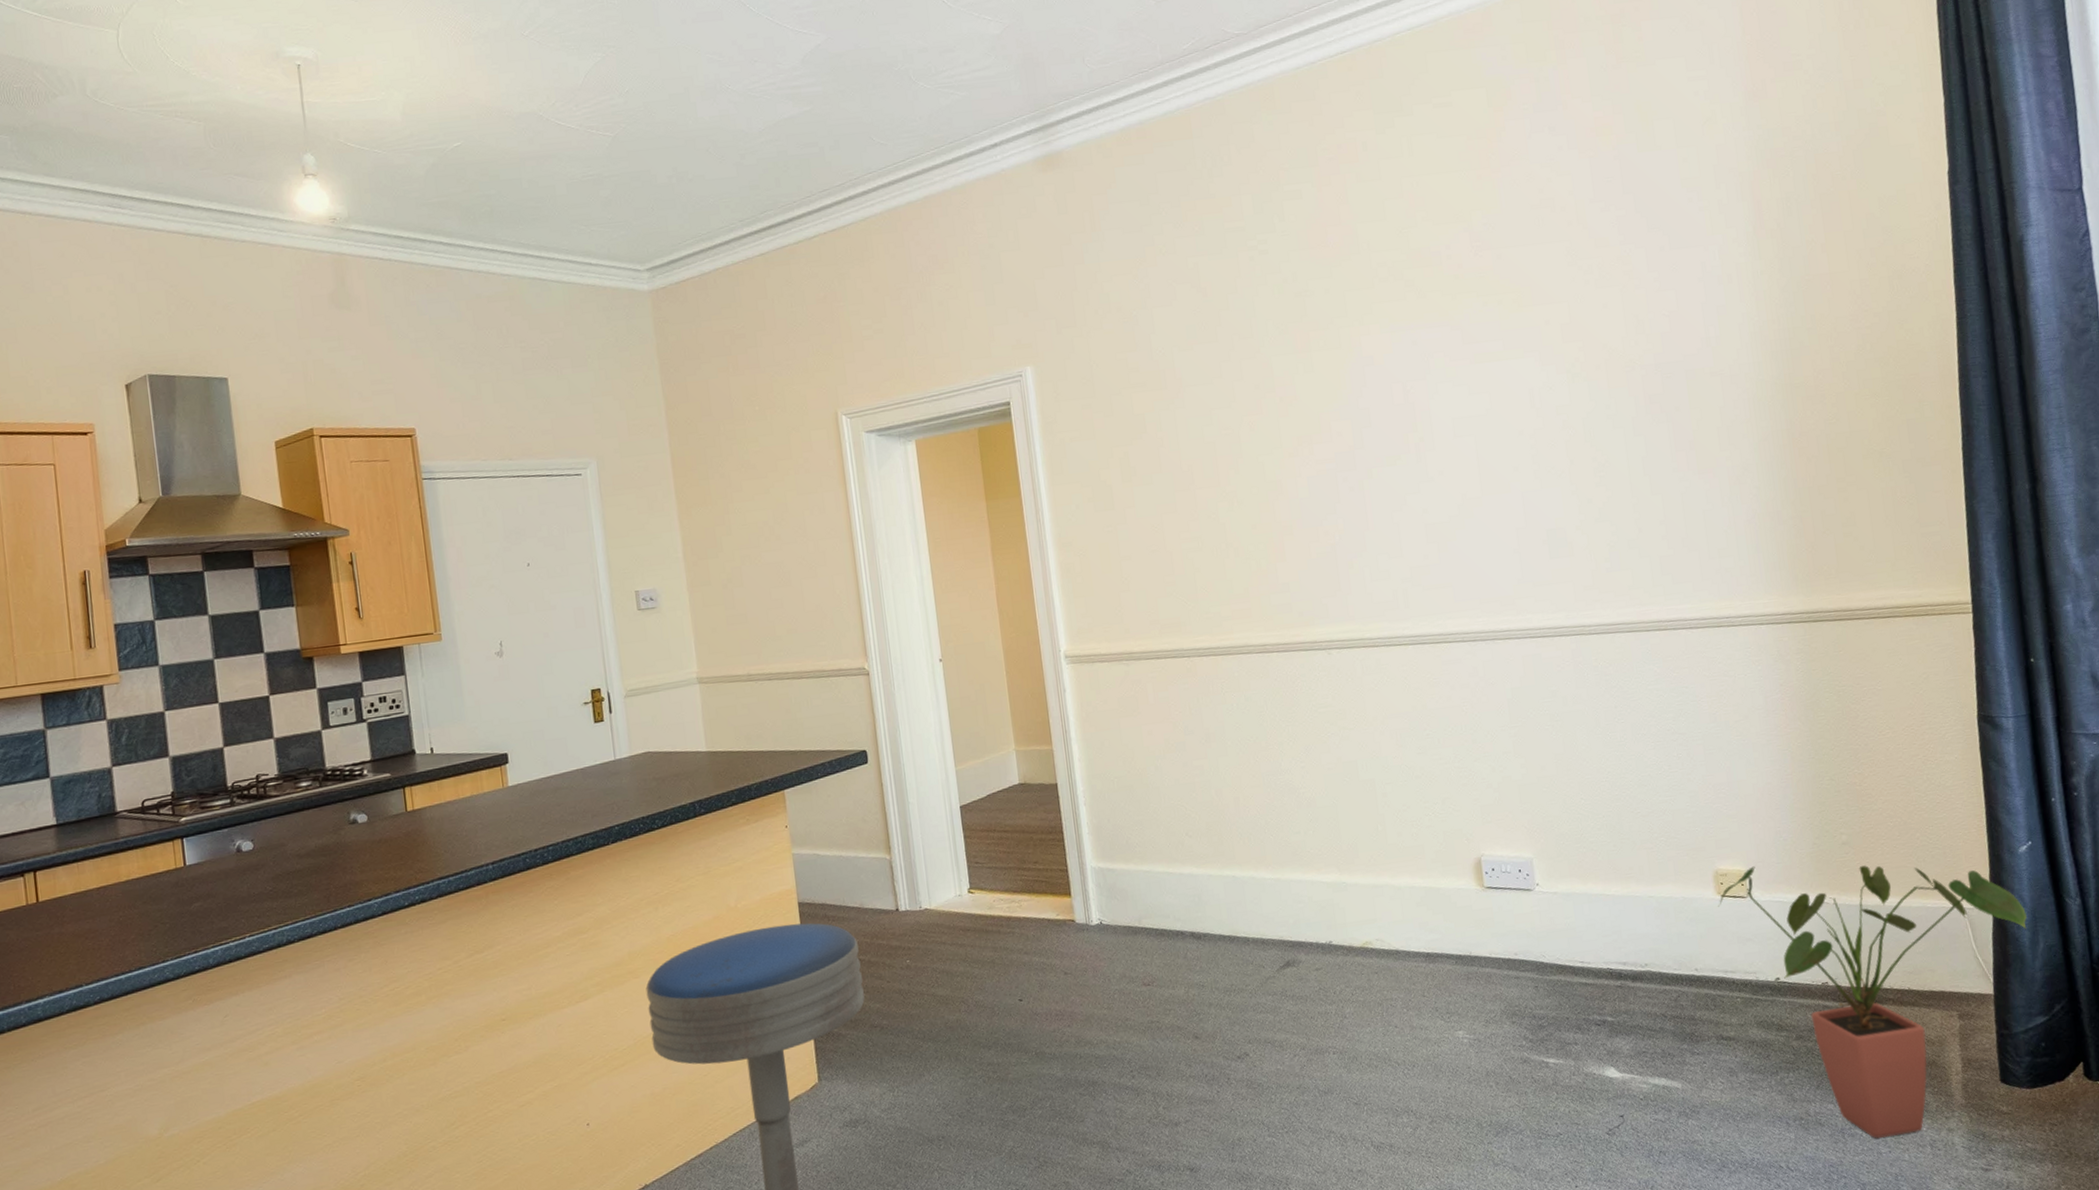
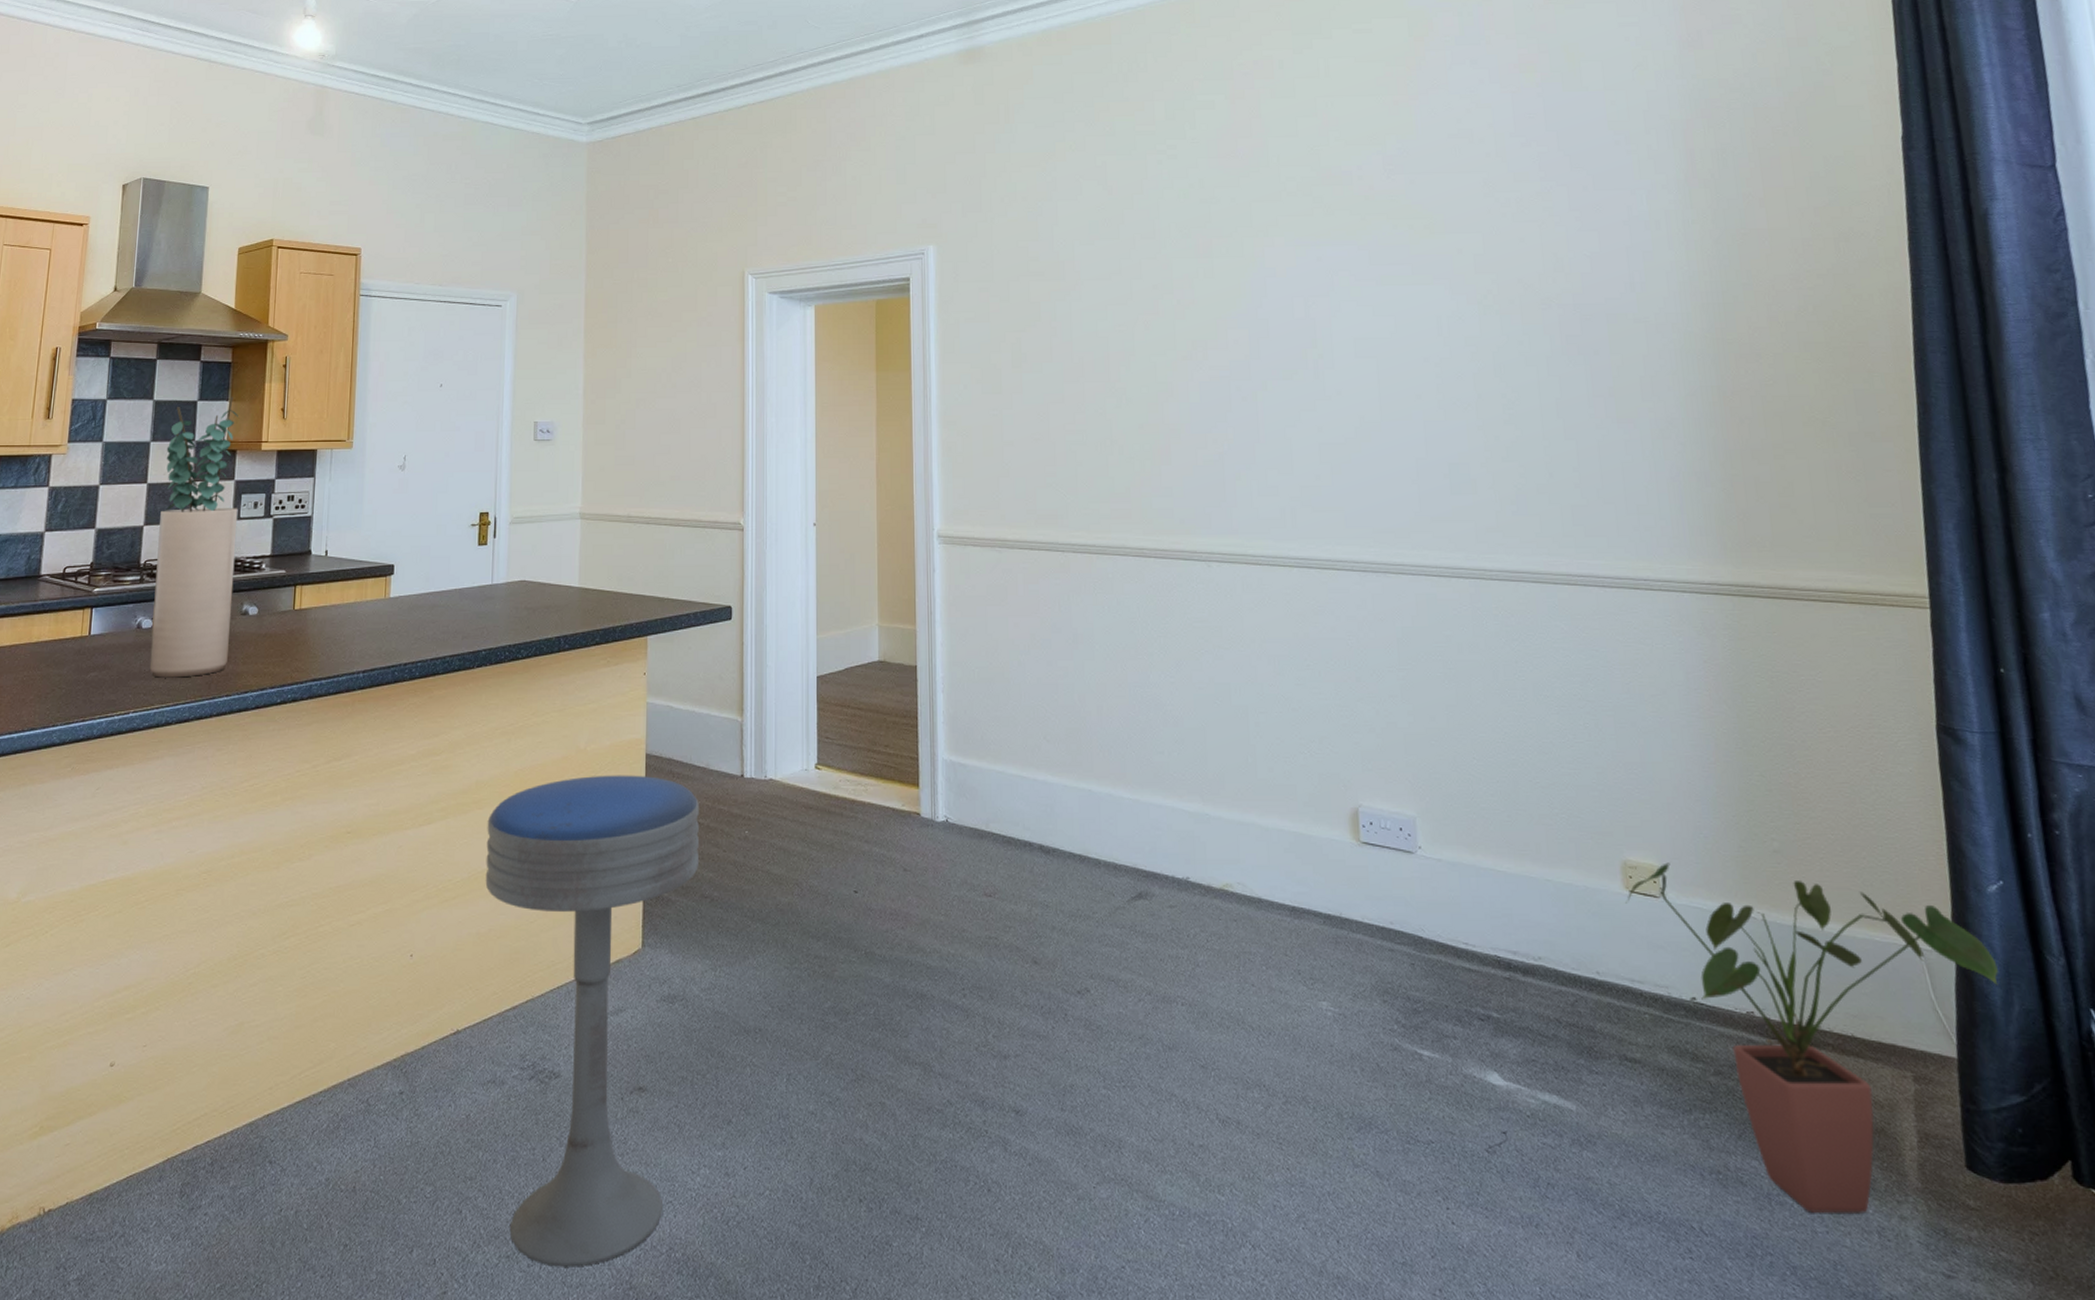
vase: none [233,601,344,899] -> present [149,396,238,678]

